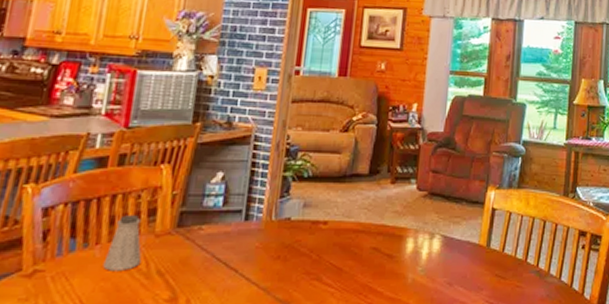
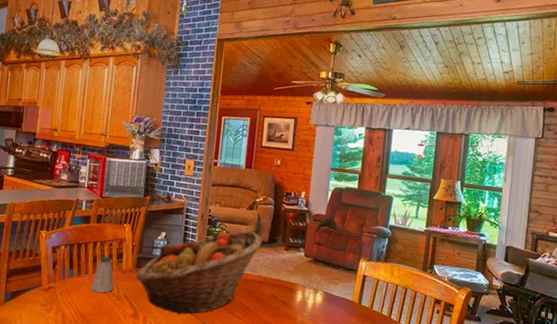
fruit basket: none [176,161,361,291] -> present [136,231,262,315]

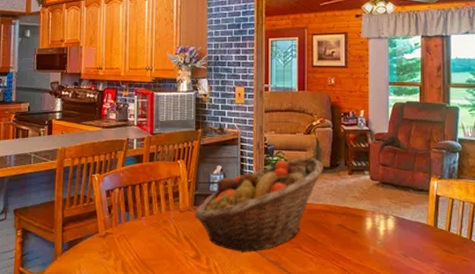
saltshaker: present [90,256,115,293] -> none [148,196,173,236]

